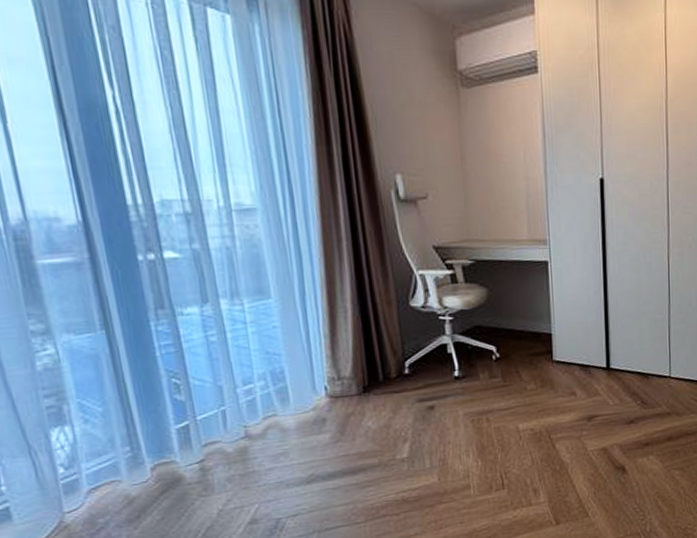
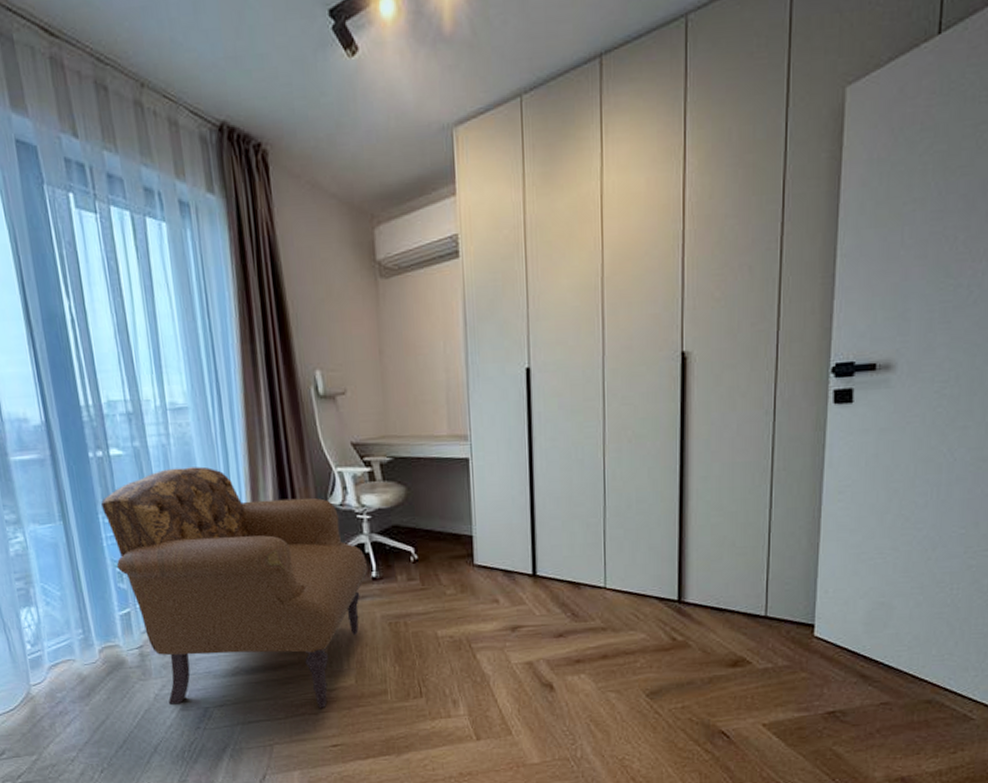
armchair: none [153,270,451,519] -> present [101,466,368,709]

